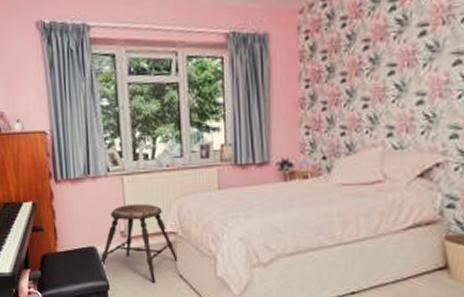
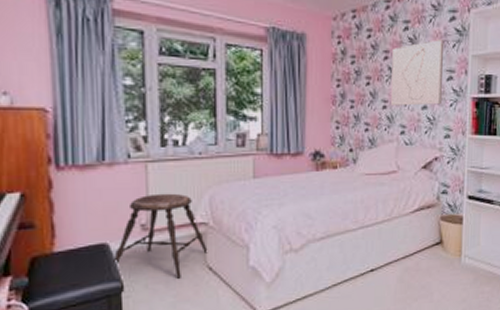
wall art: none [374,15,449,103] -> present [391,40,445,106]

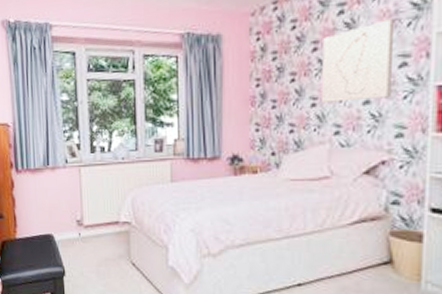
stool: present [113,193,208,279] -> none [57,194,131,270]

